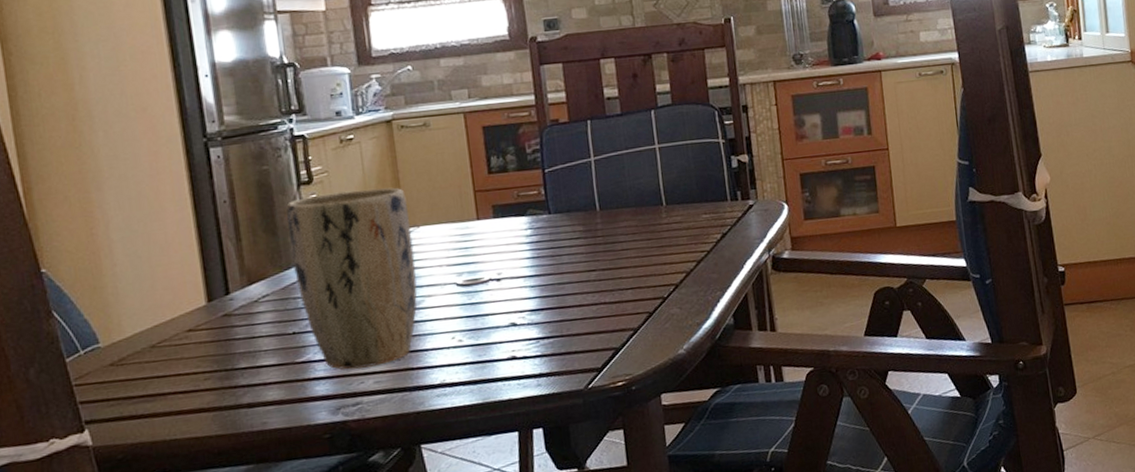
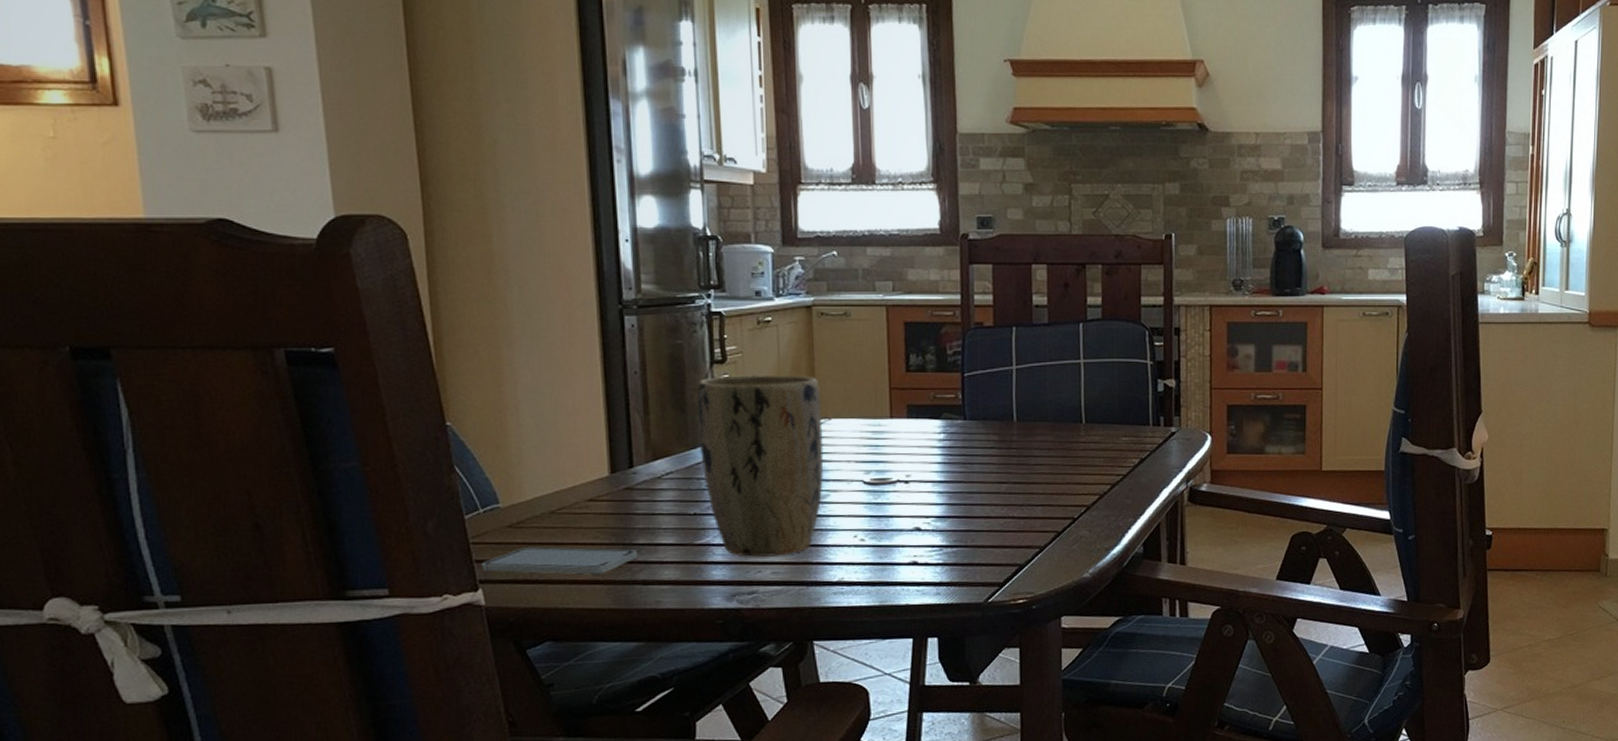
smartphone: none [85,374,240,412] -> present [481,547,637,575]

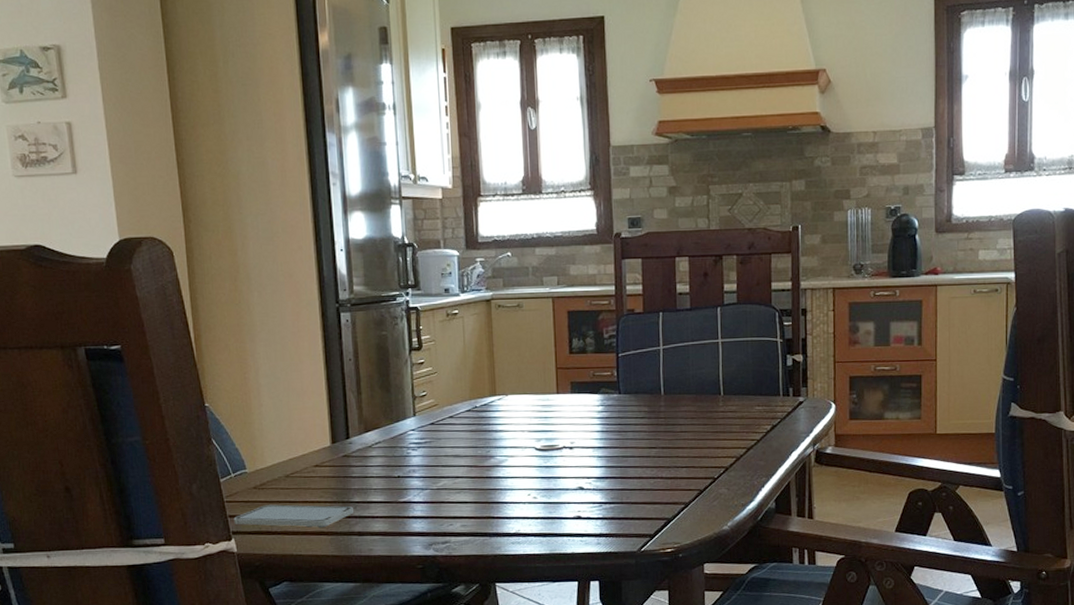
plant pot: present [697,375,824,557] -> none [399,359,502,513]

